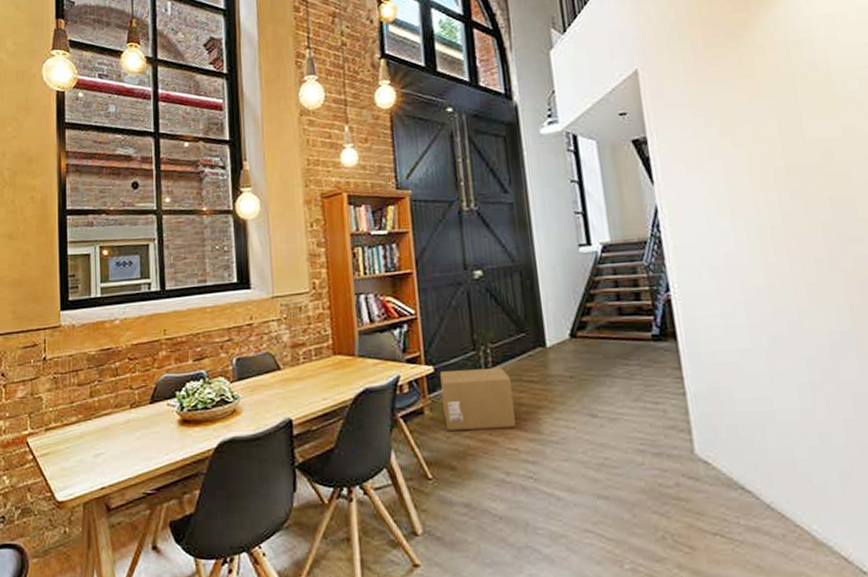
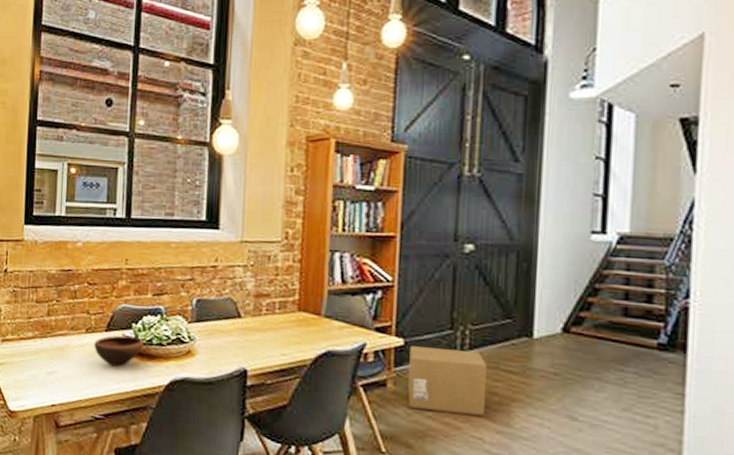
bowl: none [140,404,189,438] -> present [94,335,143,367]

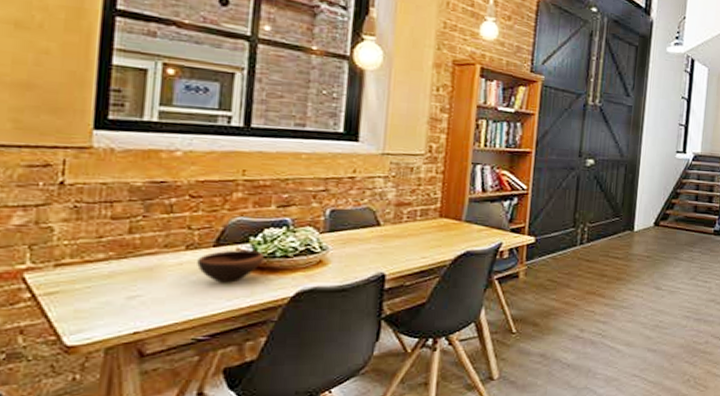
box: present [408,346,487,416] -> none [536,243,600,294]

